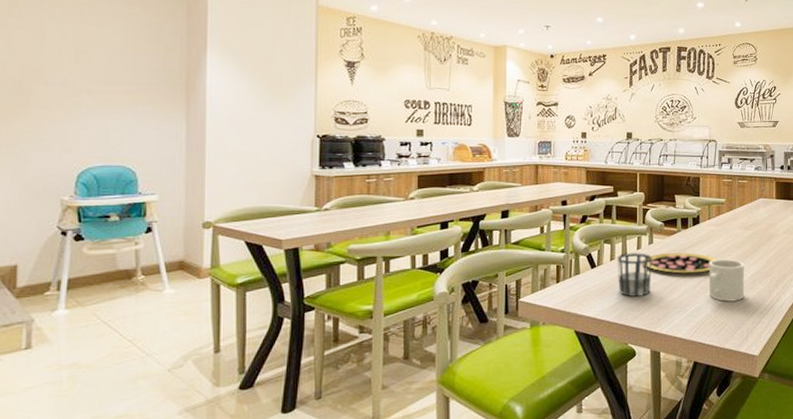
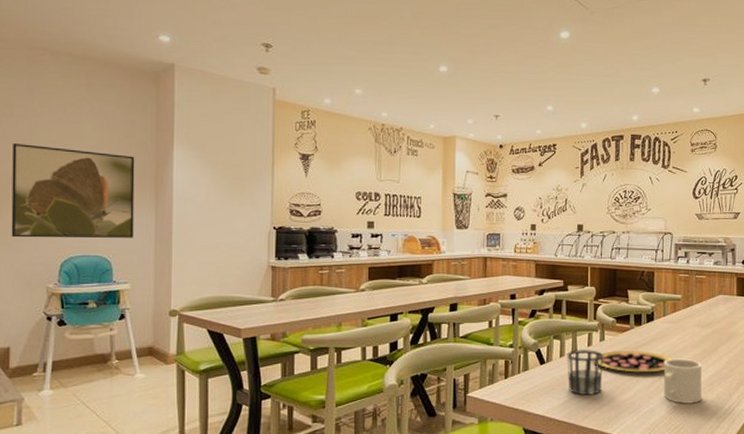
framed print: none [18,45,163,148] -> present [11,142,135,238]

